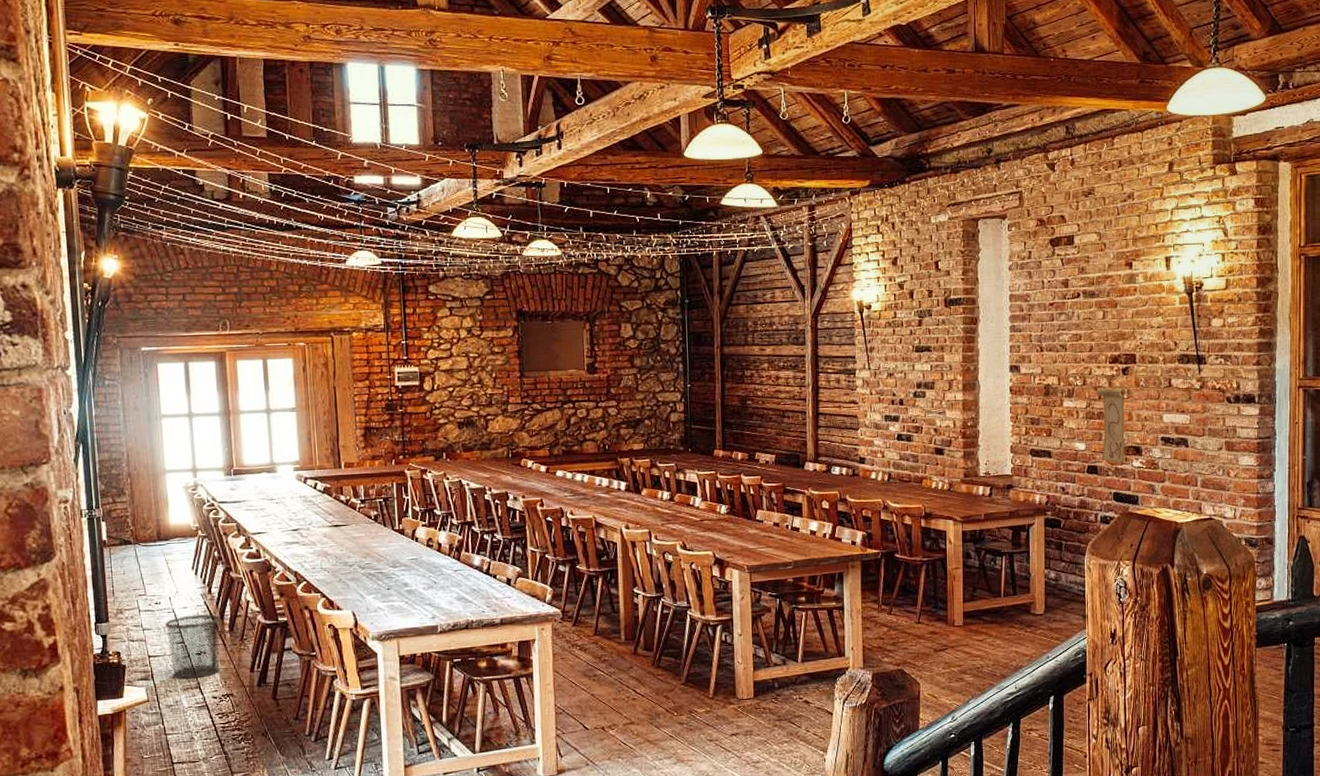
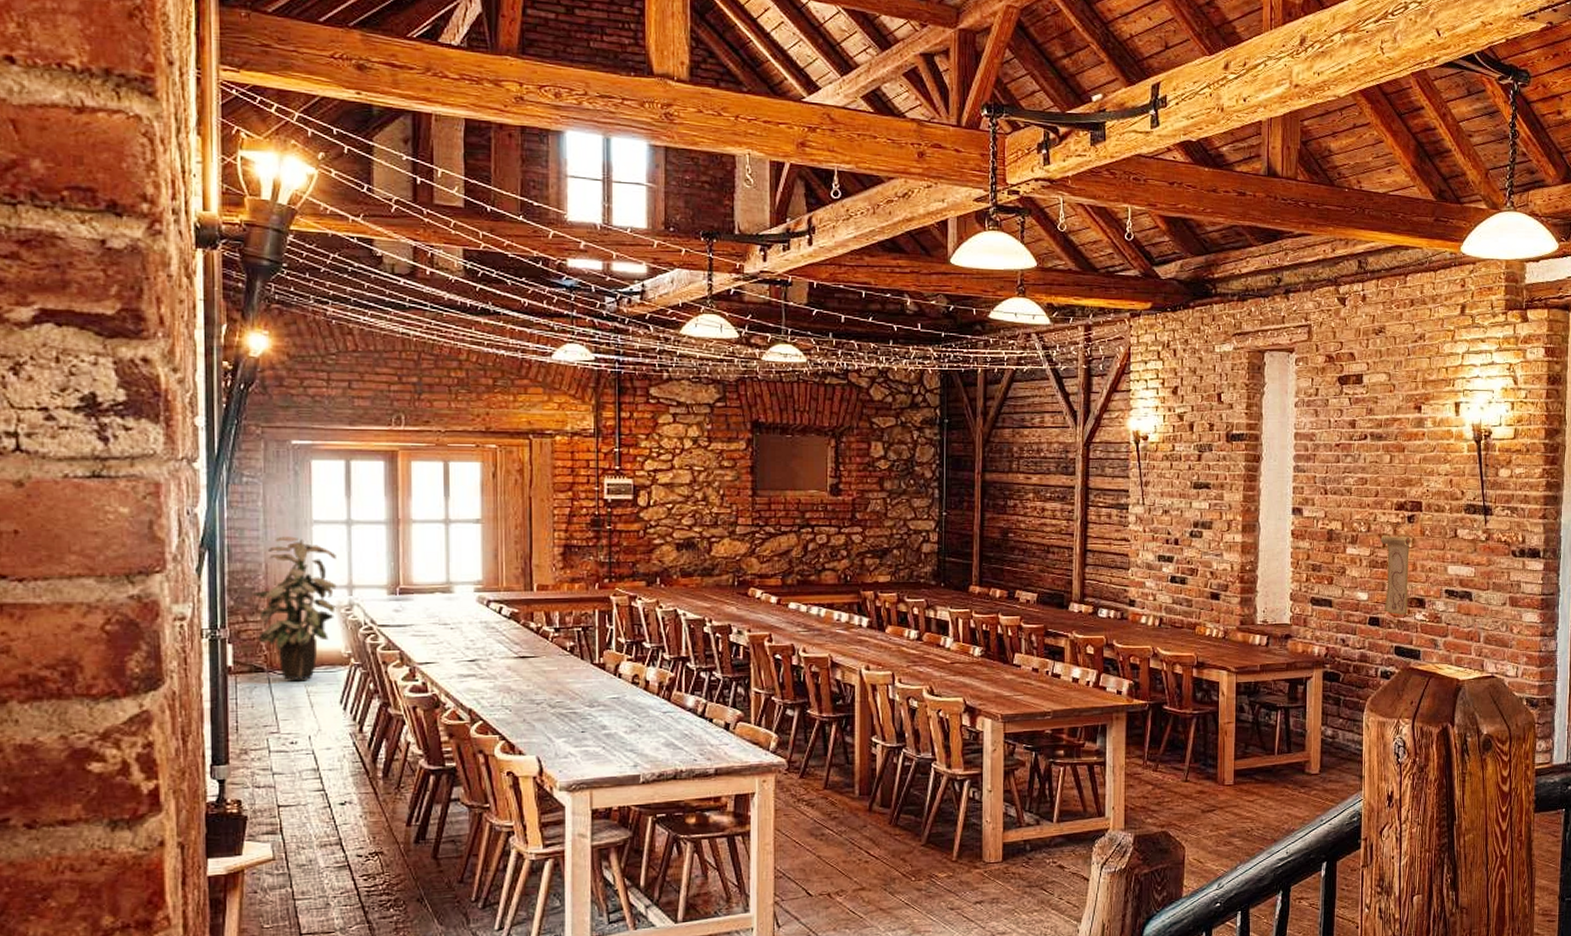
indoor plant: none [117,429,185,551] -> present [251,536,337,680]
waste bin: present [164,614,221,679] -> none [300,757,373,834]

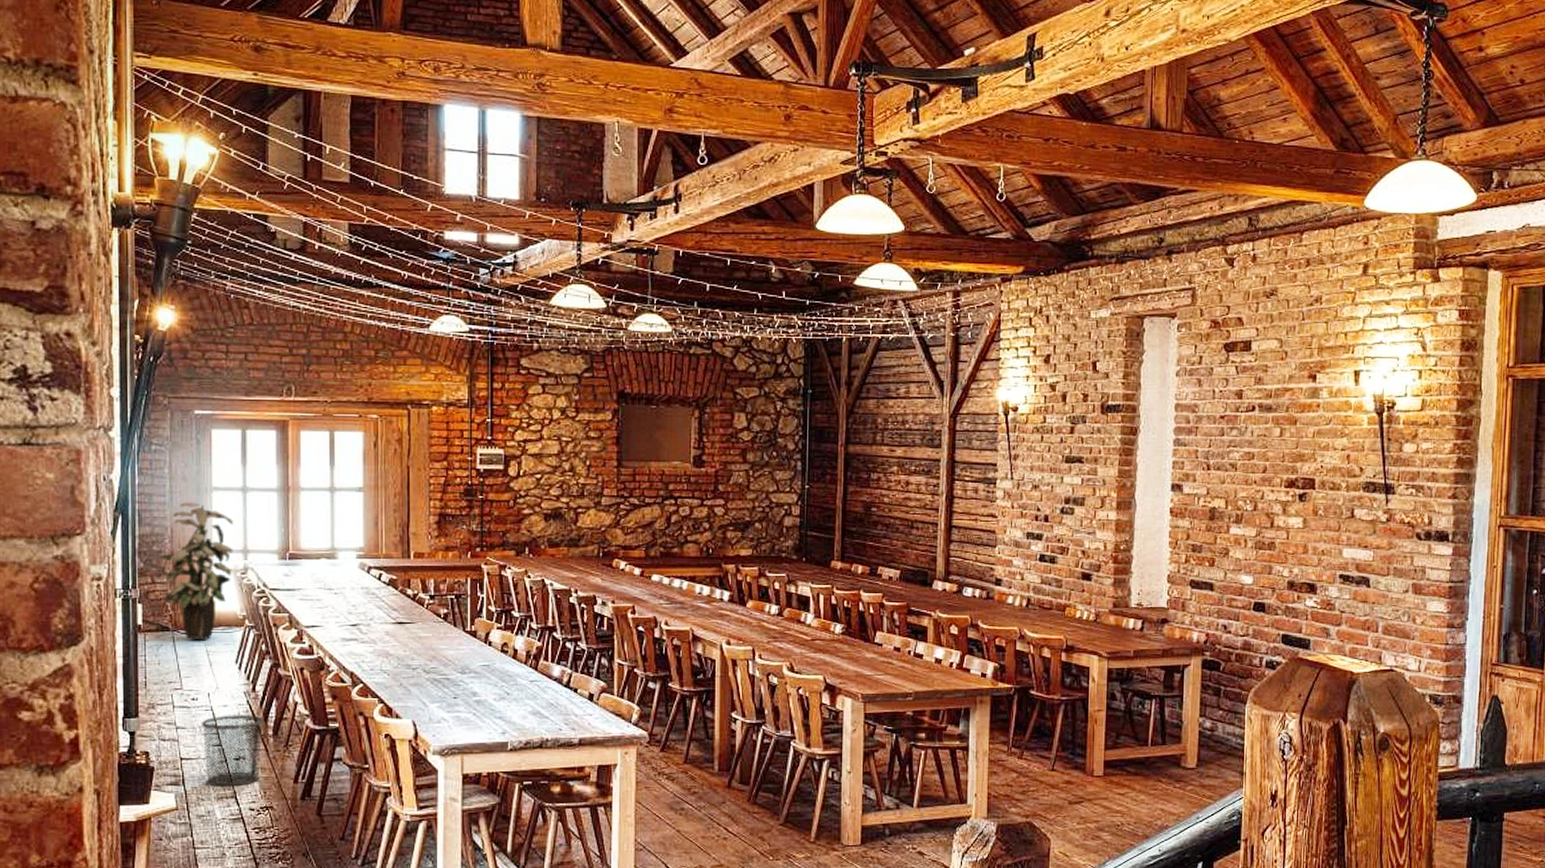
waste bin: none [300,757,373,834] -> present [200,715,264,787]
wall scroll: present [1380,521,1412,615] -> none [1268,500,1303,600]

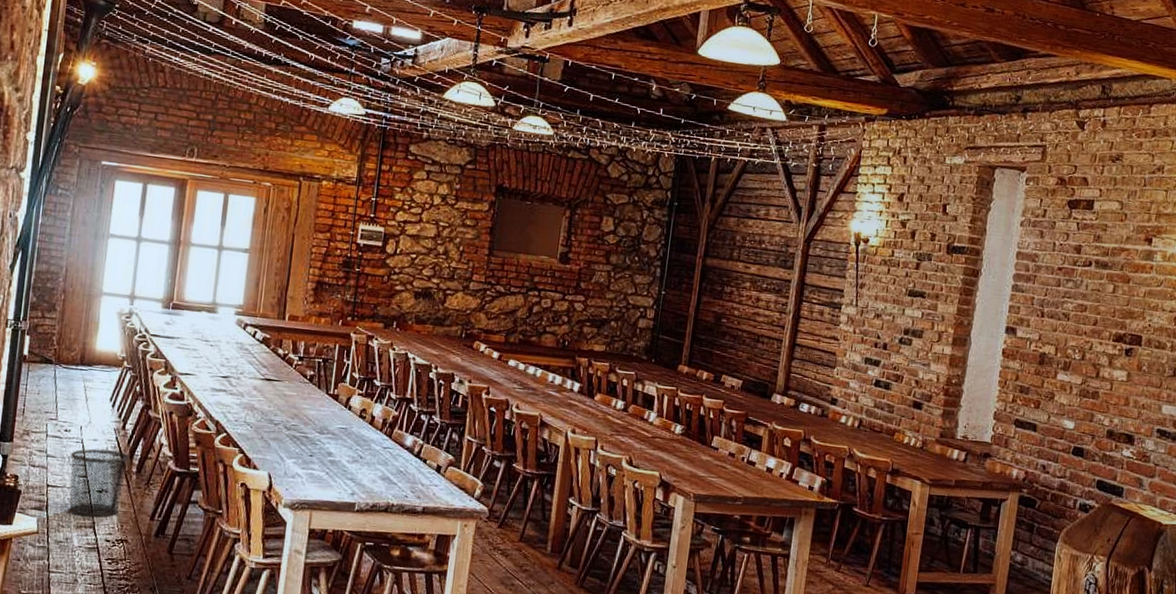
indoor plant: present [158,502,234,640] -> none [51,245,125,376]

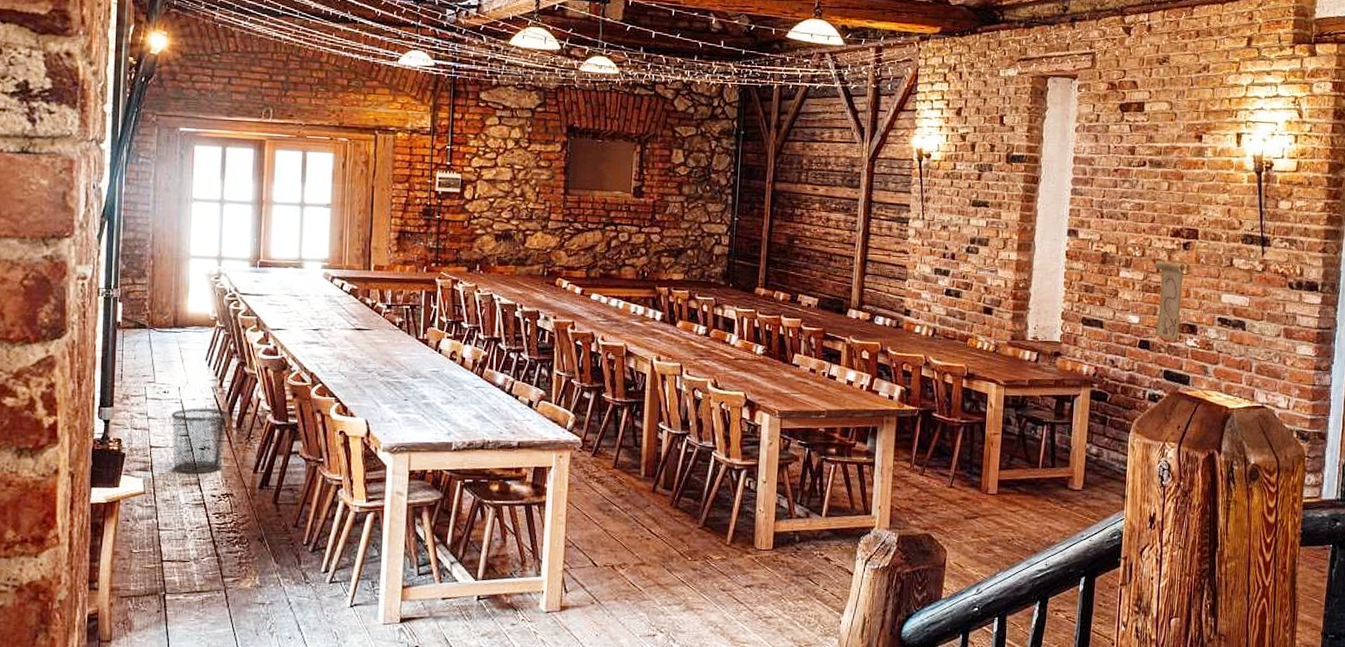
wall scroll: none [1090,353,1127,449] -> present [1154,248,1186,340]

